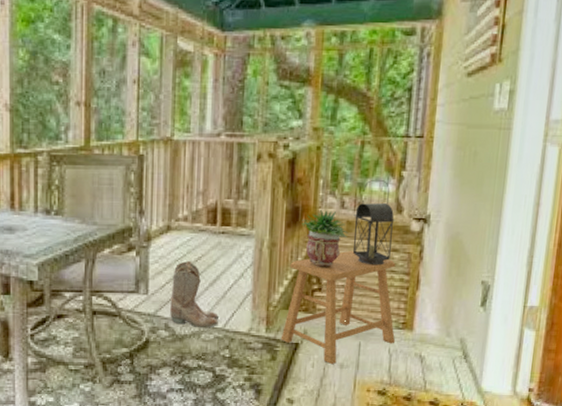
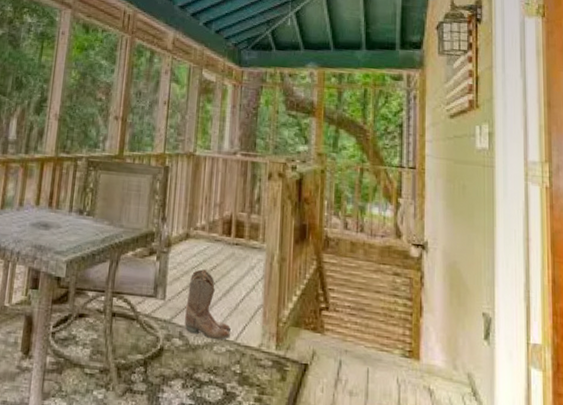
stool: present [280,250,396,365] -> none [290,270,402,391]
potted plant: present [301,209,349,266] -> none [309,228,352,285]
lantern: present [353,180,396,266] -> none [356,204,396,289]

